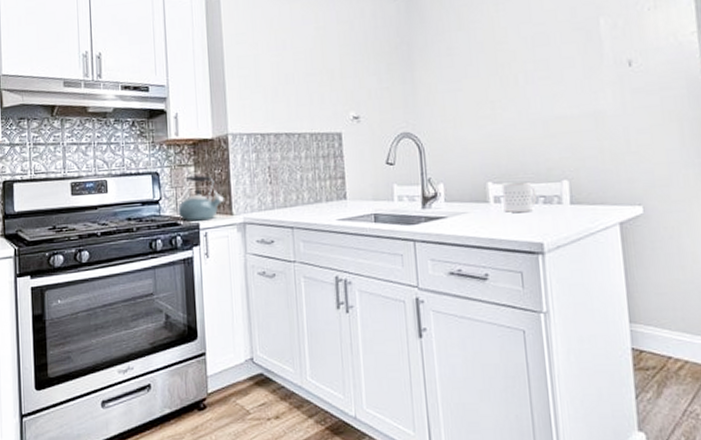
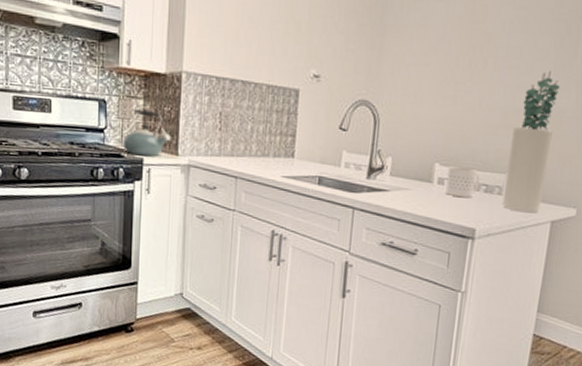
vase: none [558,75,606,219] -> present [502,70,561,214]

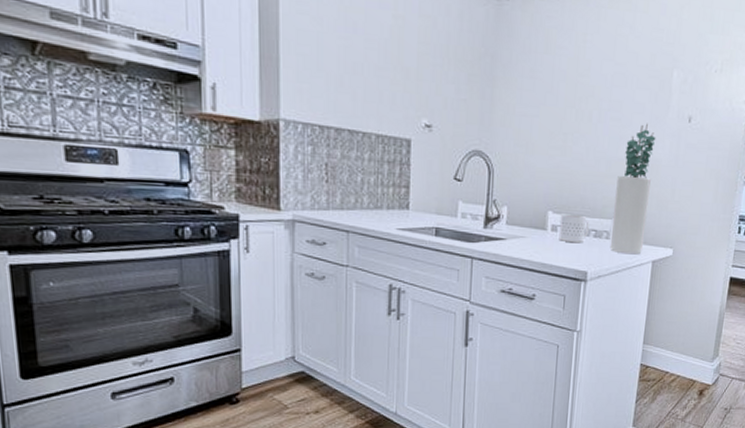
kettle: present [122,108,171,158] -> none [212,159,270,214]

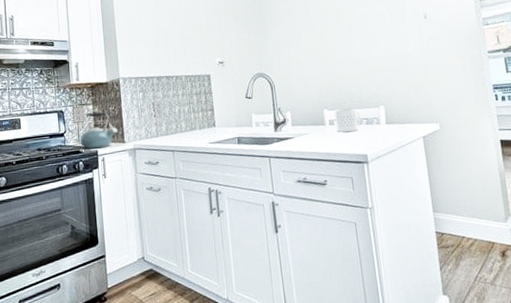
kettle: none [212,159,270,214] -> present [79,111,117,150]
vase: present [610,123,656,255] -> none [375,26,412,135]

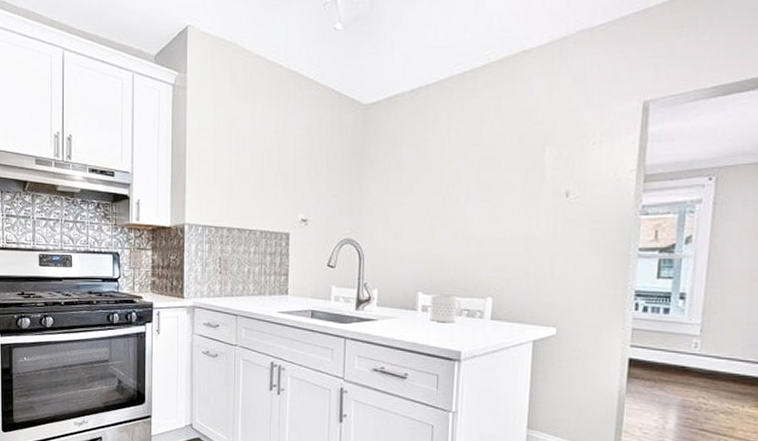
kettle: present [79,111,117,150] -> none [134,259,177,302]

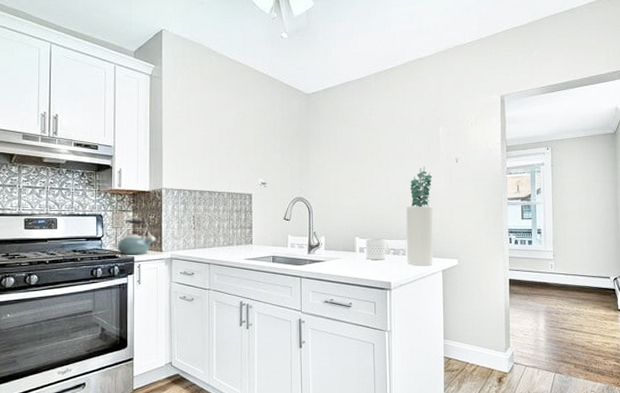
kettle: none [134,259,177,302] -> present [117,219,156,256]
vase: none [484,201,530,334] -> present [406,166,434,266]

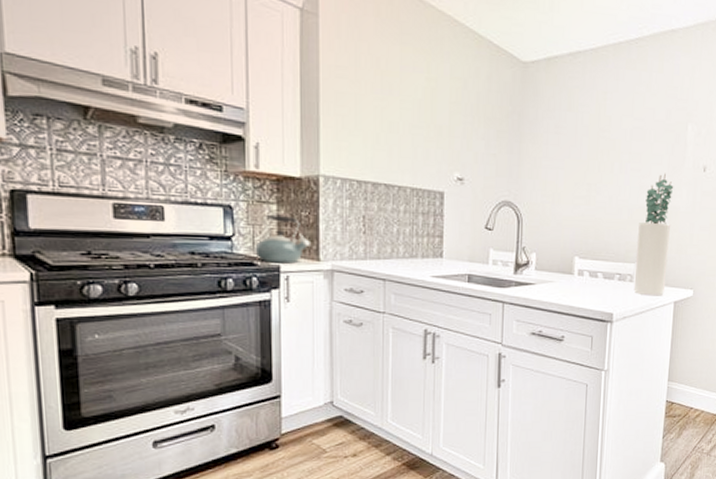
mug: present [365,238,389,260] -> none [585,259,614,287]

